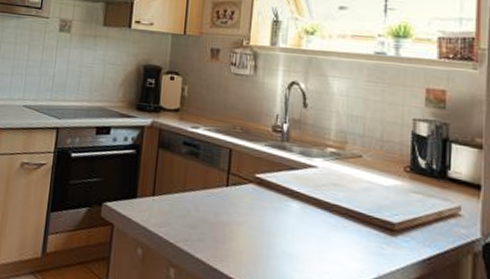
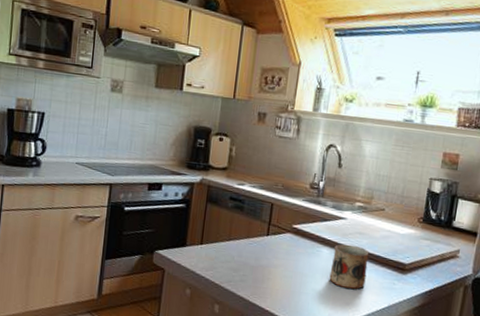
mug: none [302,197,348,254] -> present [329,244,370,290]

